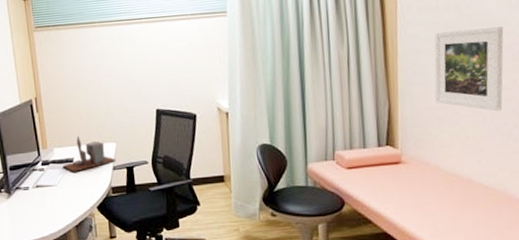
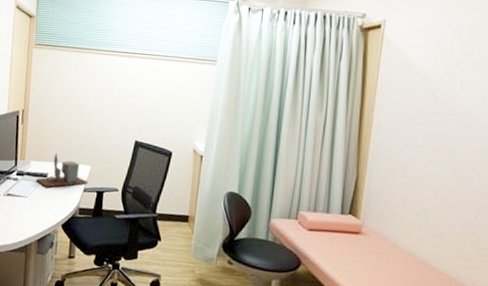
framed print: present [434,27,504,112] -> none [402,114,475,200]

